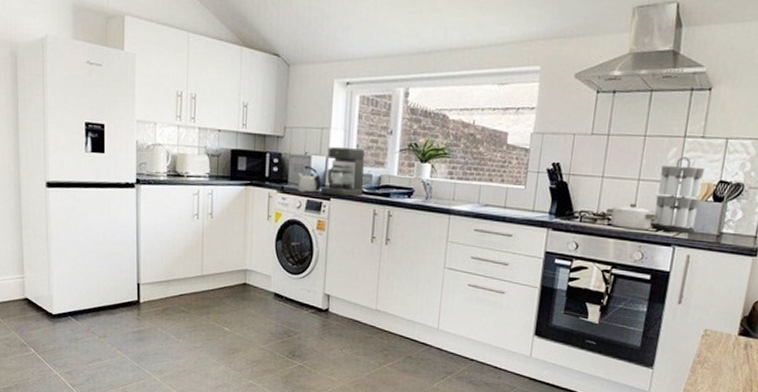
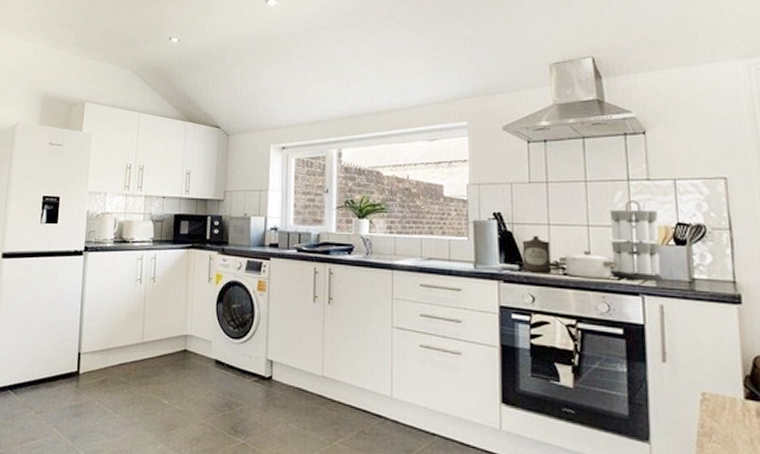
kettle: present [298,165,322,193] -> none [238,226,261,253]
coffee maker: present [320,147,365,197] -> none [260,208,303,256]
paper towel: none [526,168,569,220] -> present [473,219,520,272]
canister: none [572,186,601,223] -> present [522,235,551,273]

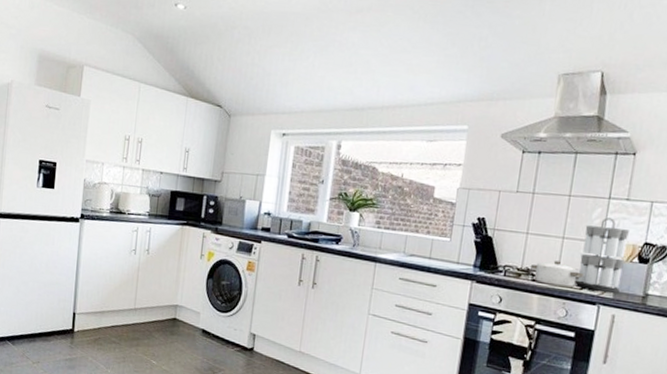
paper towel: present [473,219,520,272] -> none [450,222,494,273]
canister: present [522,235,551,273] -> none [496,242,525,278]

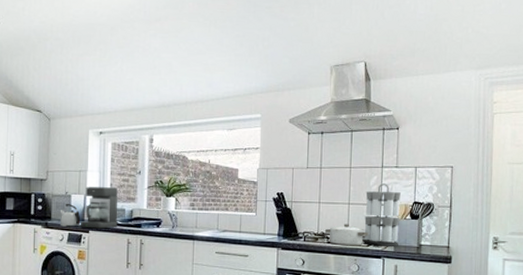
kettle: none [231,208,254,236] -> present [60,203,81,227]
coffee maker: none [252,192,297,241] -> present [80,187,118,229]

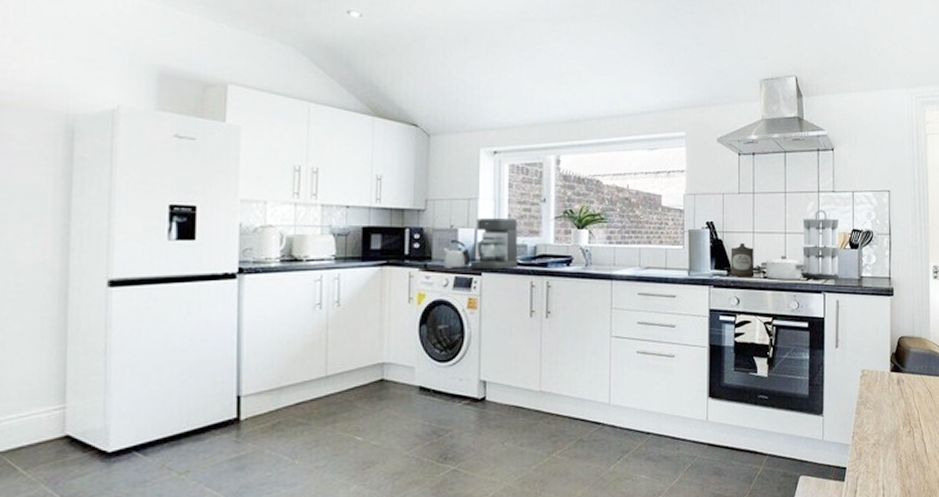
paper towel: none [258,198,295,241] -> present [687,228,728,277]
canister: none [297,211,319,242] -> present [730,242,754,277]

